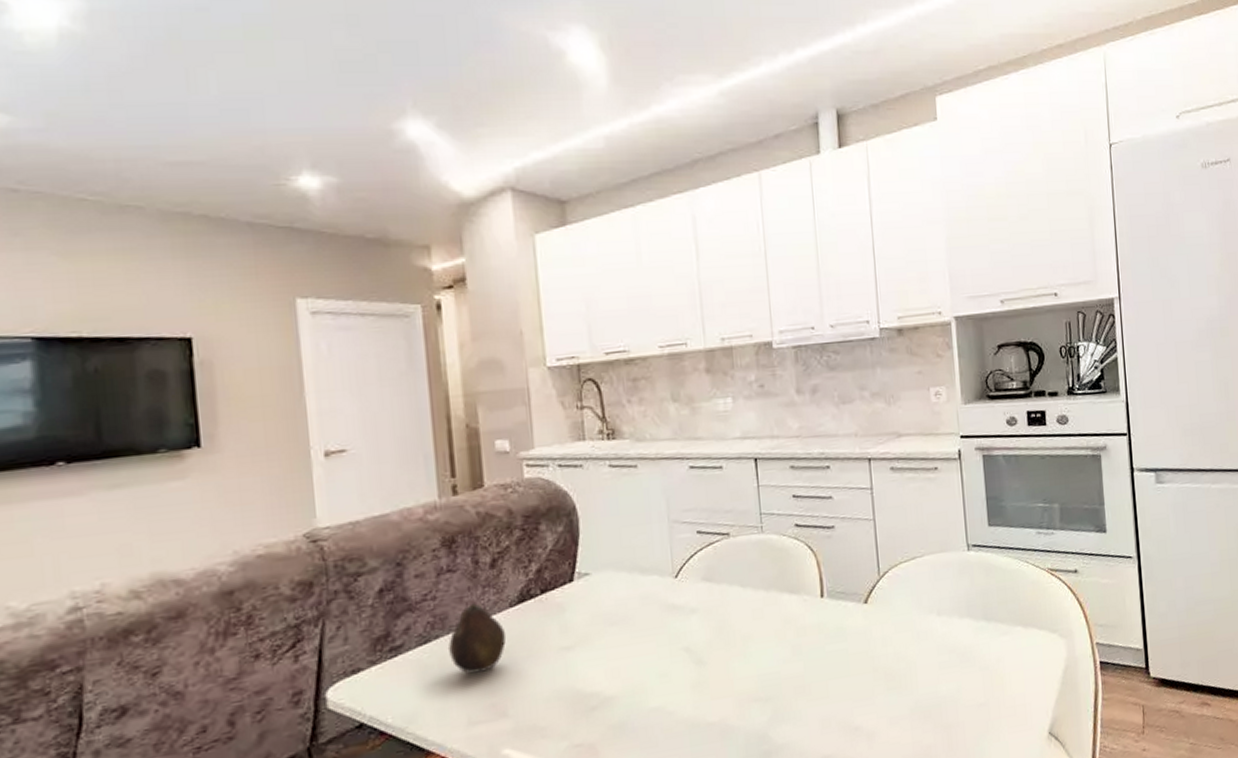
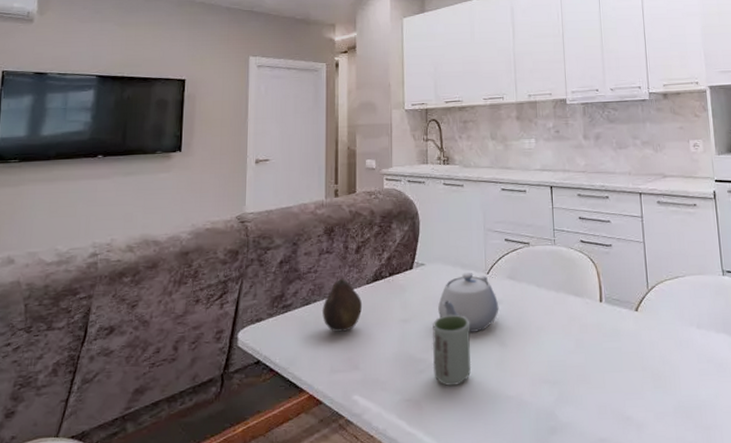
cup: none [605,632,661,722] -> present [432,314,472,386]
teapot: none [611,577,693,653] -> present [438,272,499,332]

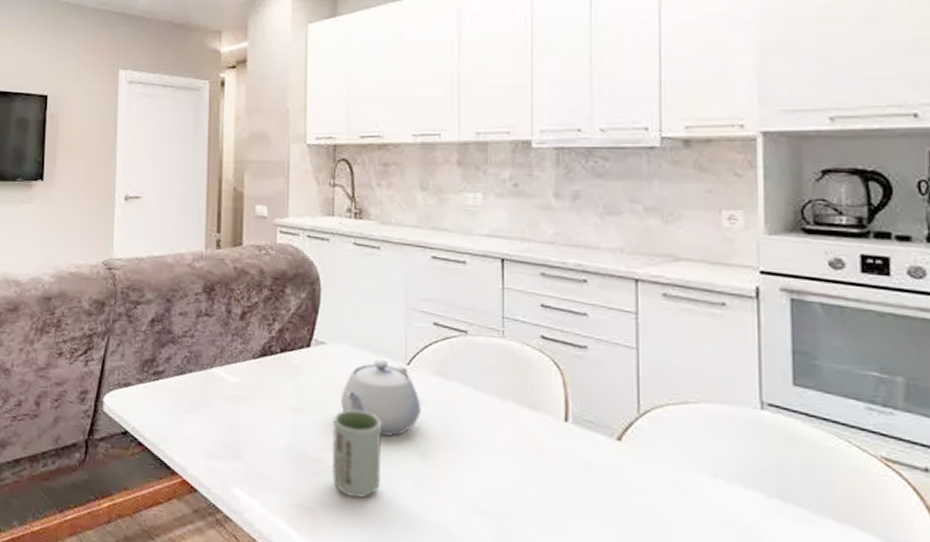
fruit: present [321,278,363,332] -> none [198,348,247,412]

